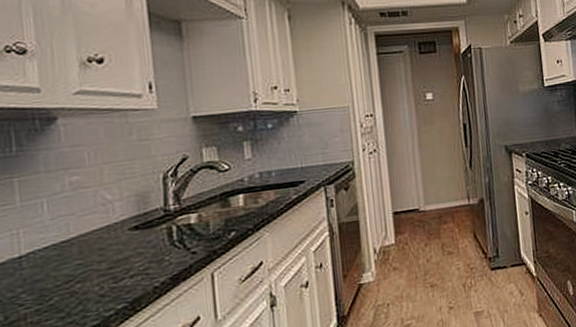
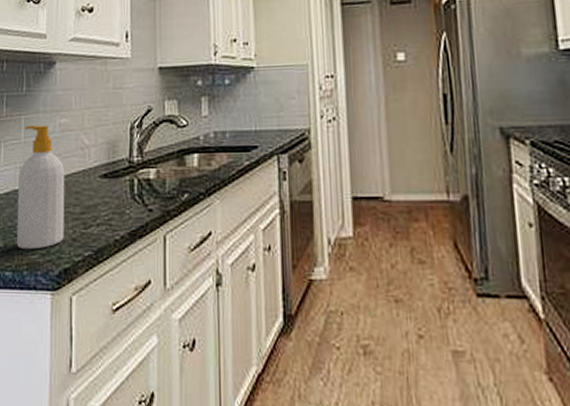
soap bottle: none [16,185,89,318] -> present [16,124,65,250]

